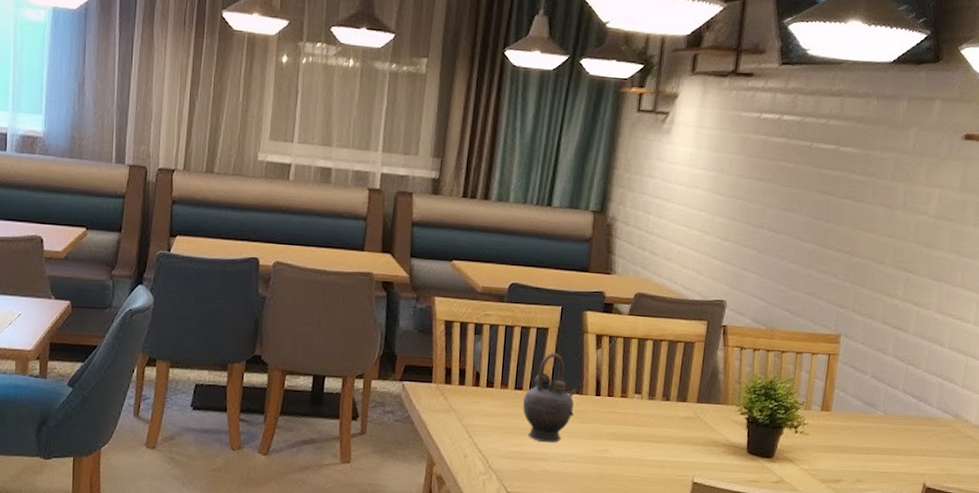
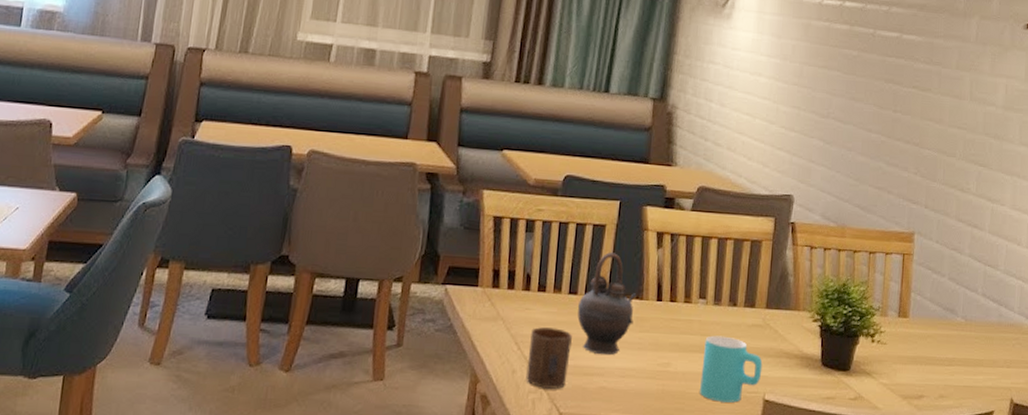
cup: none [476,418,519,471] -> present [526,327,573,389]
cup: none [634,426,693,484] -> present [700,335,763,403]

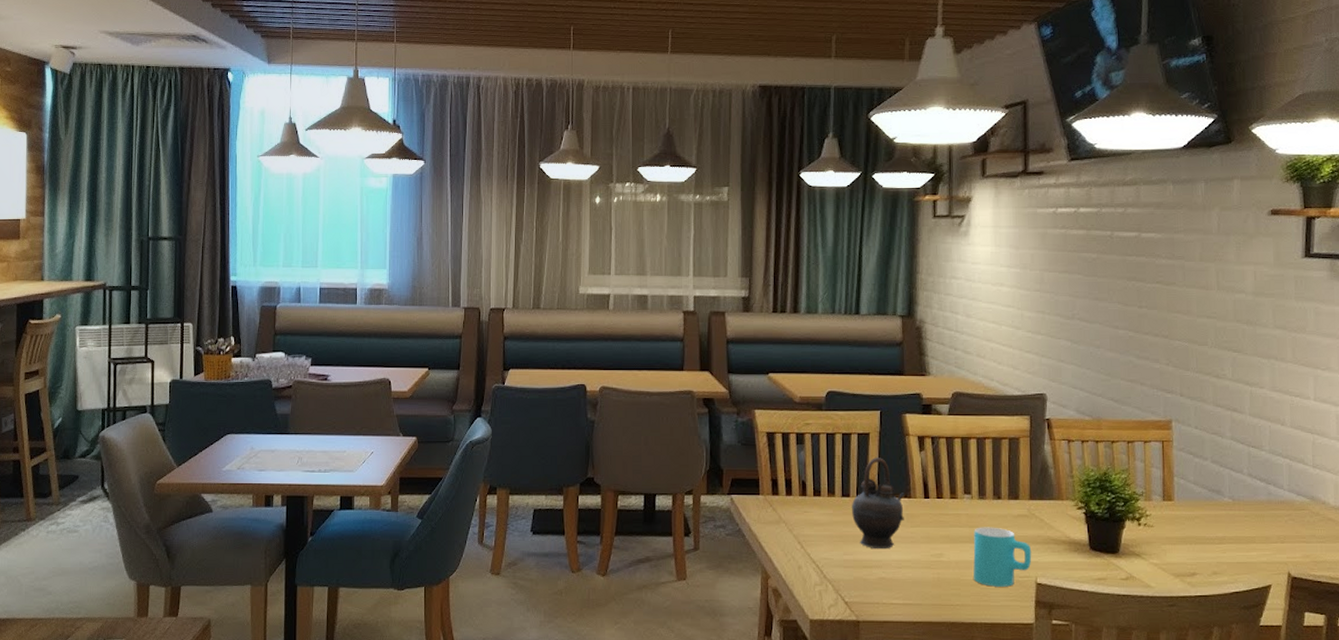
cup: present [526,327,573,389] -> none [811,527,850,581]

